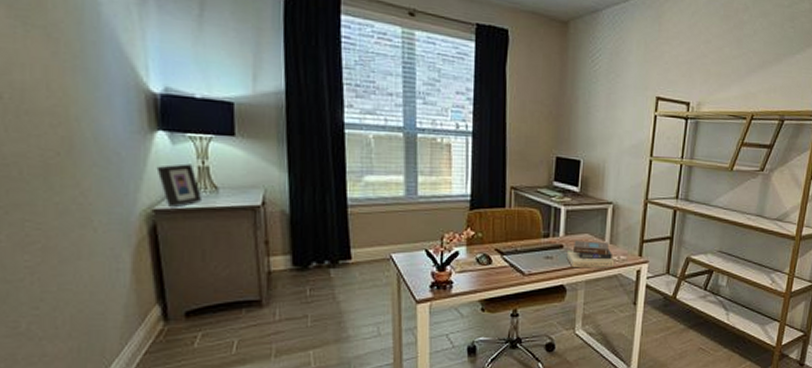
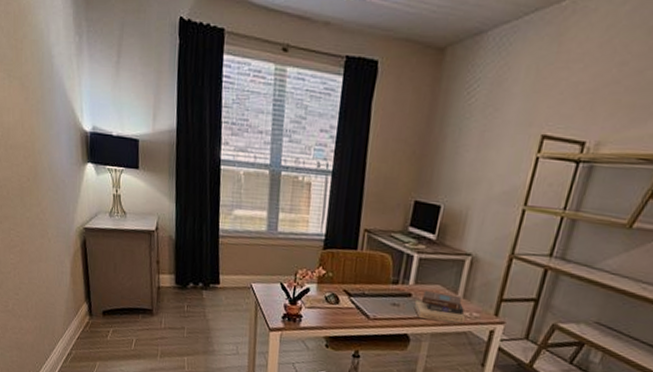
picture frame: present [156,163,201,207] -> none [86,191,115,227]

